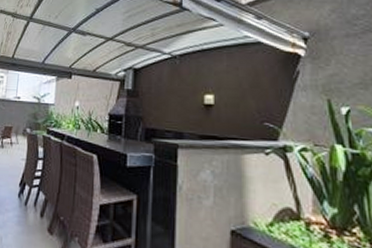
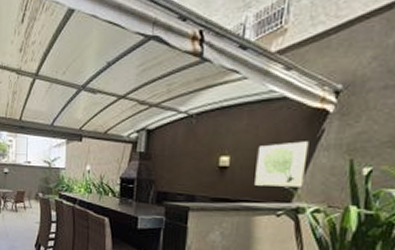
wall art: none [239,82,288,126] -> present [254,141,309,187]

